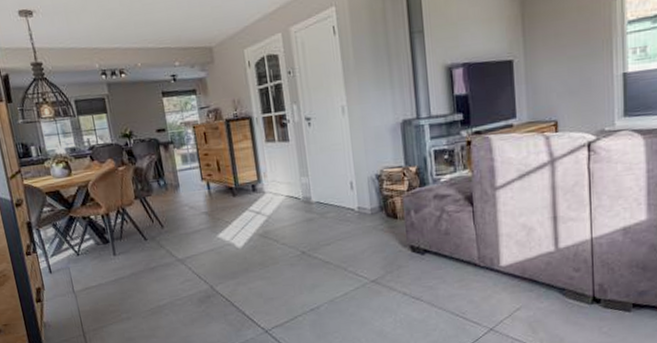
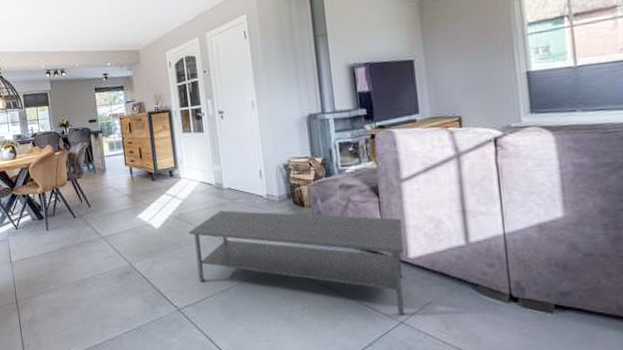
coffee table: none [275,225,496,323] -> present [189,210,404,316]

